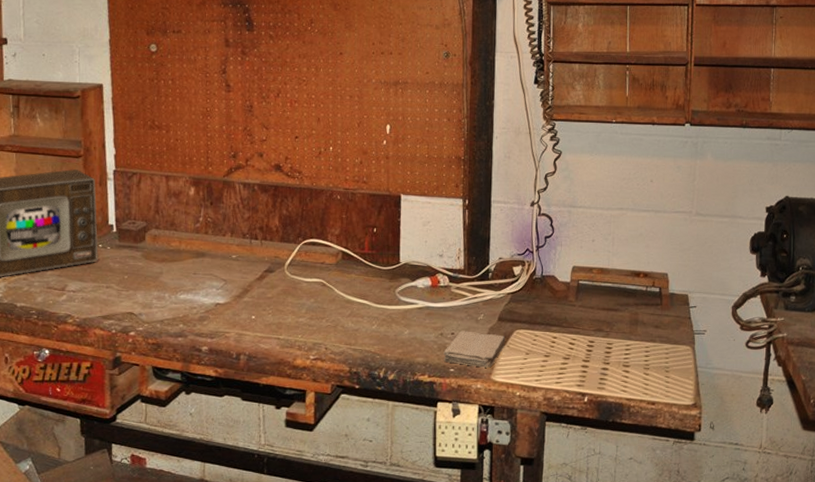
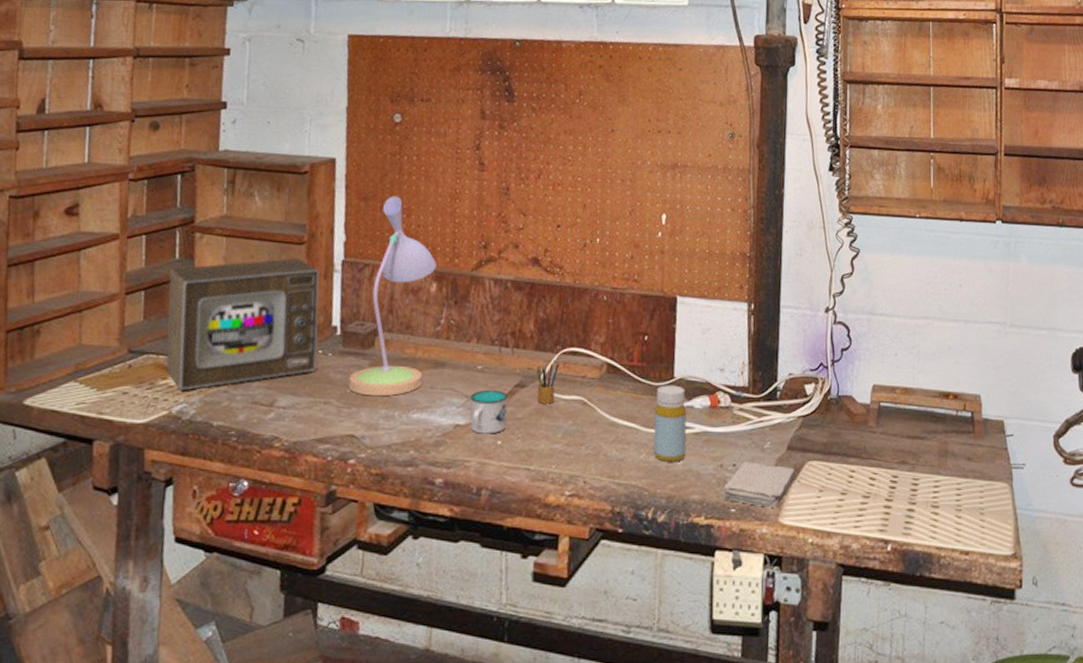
desk lamp: none [125,115,194,282] -> present [348,196,437,397]
mug: none [227,274,259,311] -> present [470,389,508,434]
pencil box: none [283,250,301,286] -> present [537,360,559,404]
bottle: none [383,269,412,332] -> present [653,385,687,462]

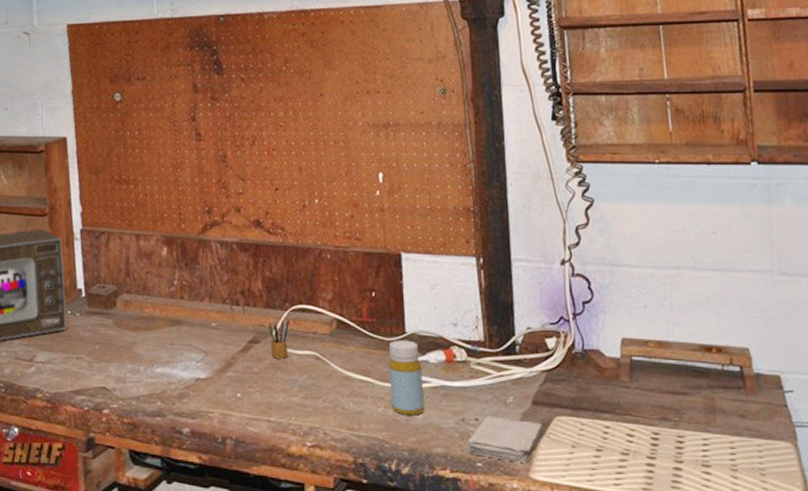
desk lamp: present [348,196,437,397] -> none [96,168,165,353]
mug: present [470,389,508,434] -> none [208,345,244,387]

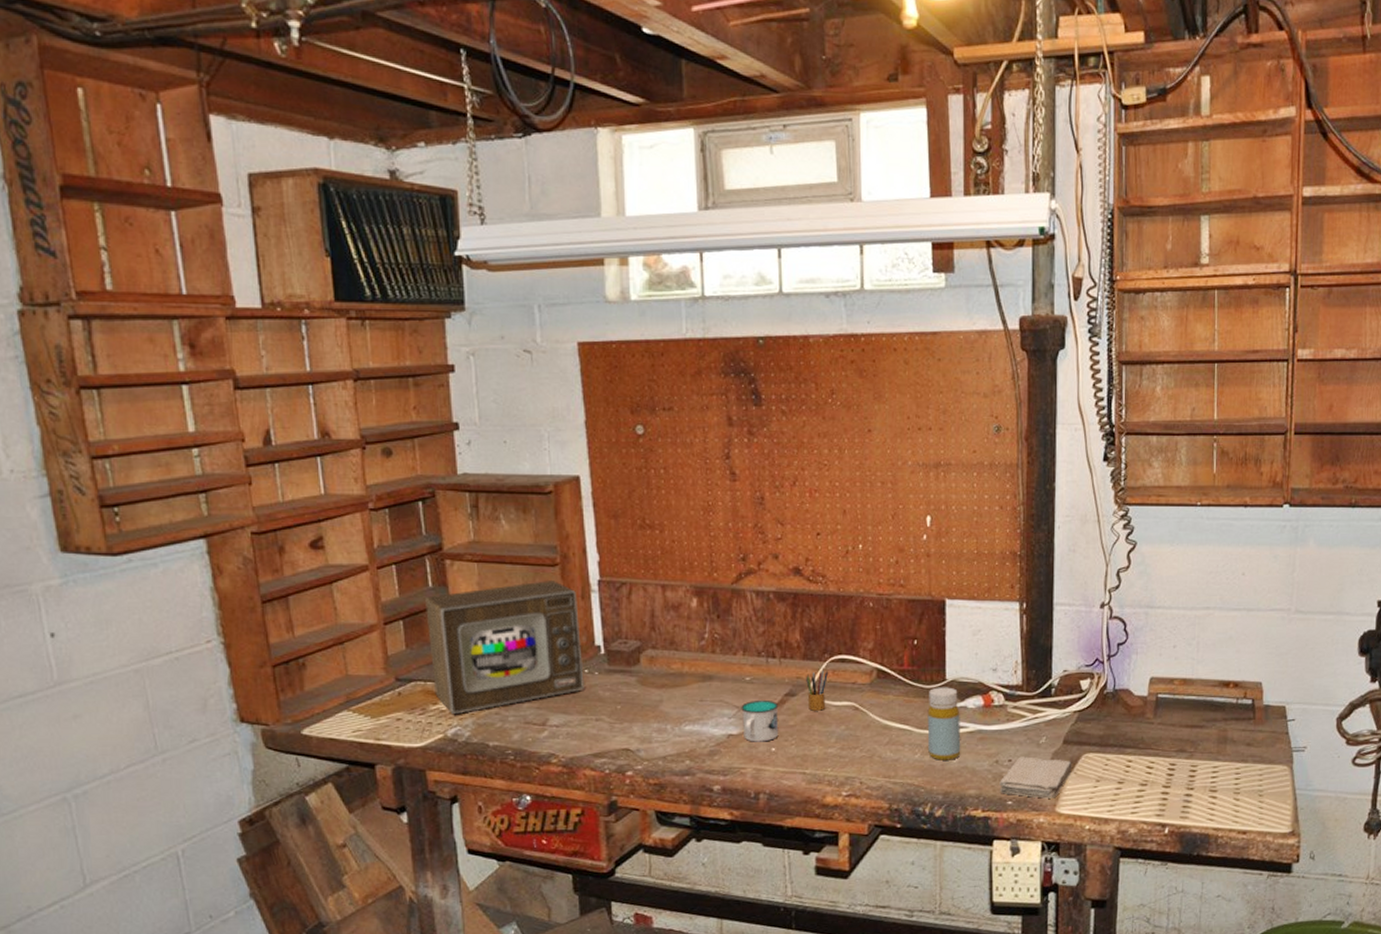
mug: none [208,345,244,387] -> present [741,699,779,742]

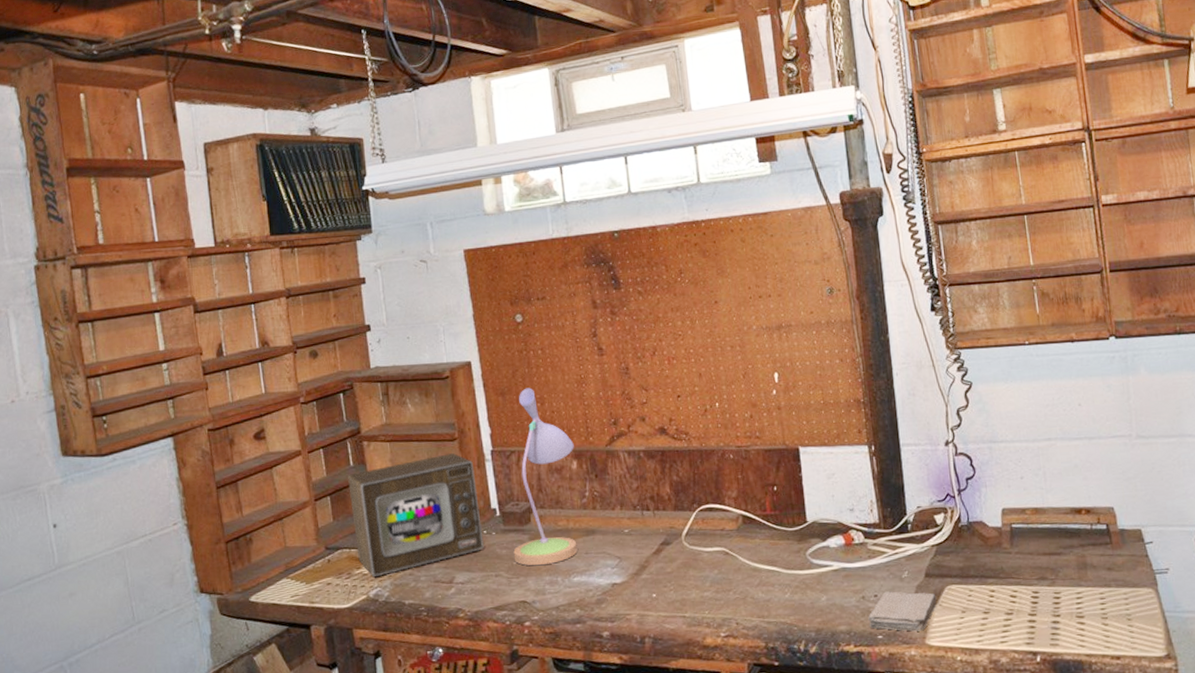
desk lamp: none [618,511,695,712] -> present [513,388,578,566]
mug: present [741,699,779,742] -> none [622,549,658,590]
pencil box: present [806,668,828,711] -> none [678,517,698,558]
bottle: present [927,687,961,760] -> none [792,528,828,599]

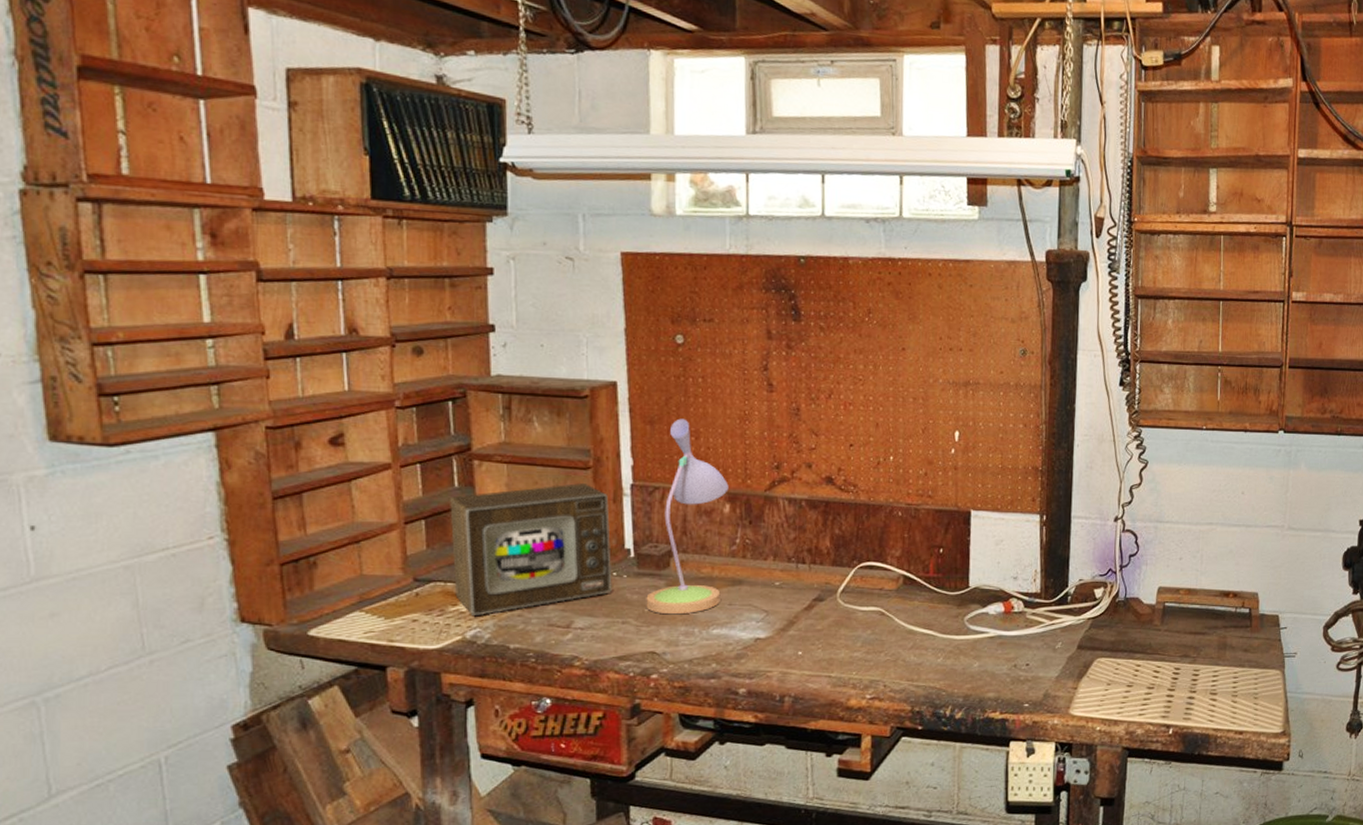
washcloth: present [868,591,937,632] -> none [1017,661,1085,701]

